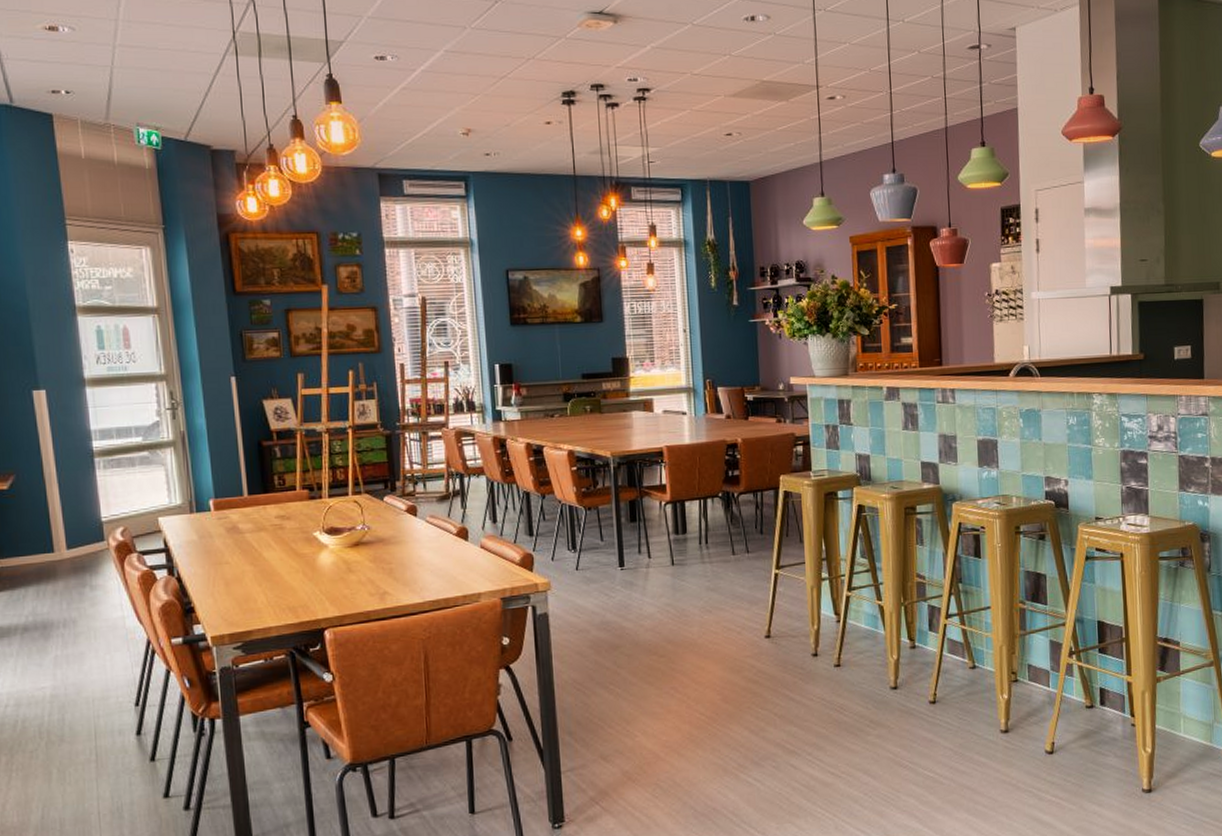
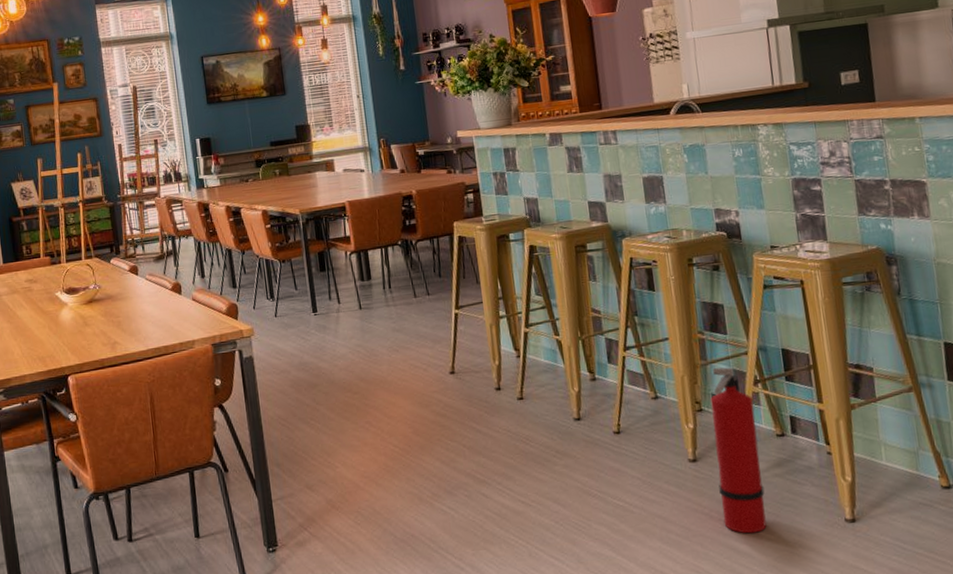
fire extinguisher: none [1026,638,1070,804] -> present [710,367,767,534]

